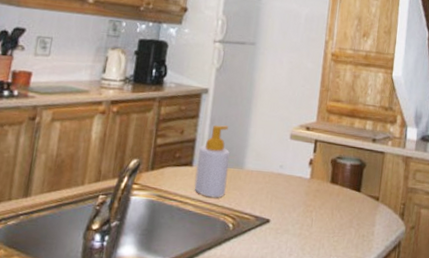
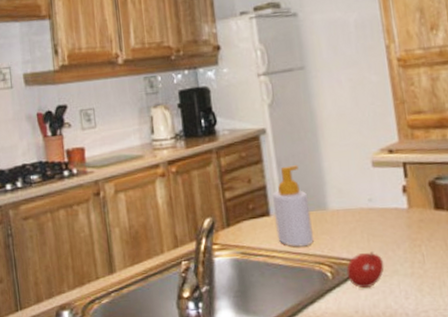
fruit: none [246,211,279,242] -> present [346,251,384,289]

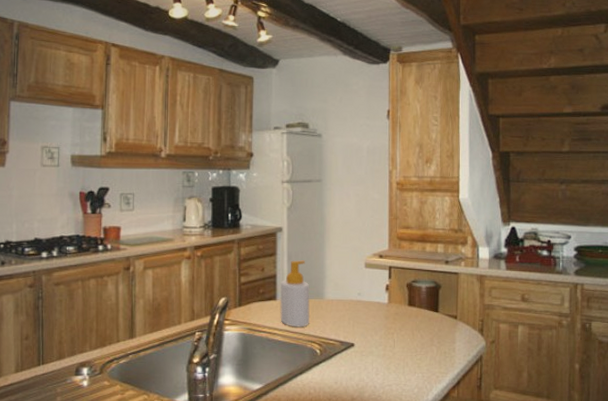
fruit: present [346,251,384,289] -> none [333,335,363,365]

